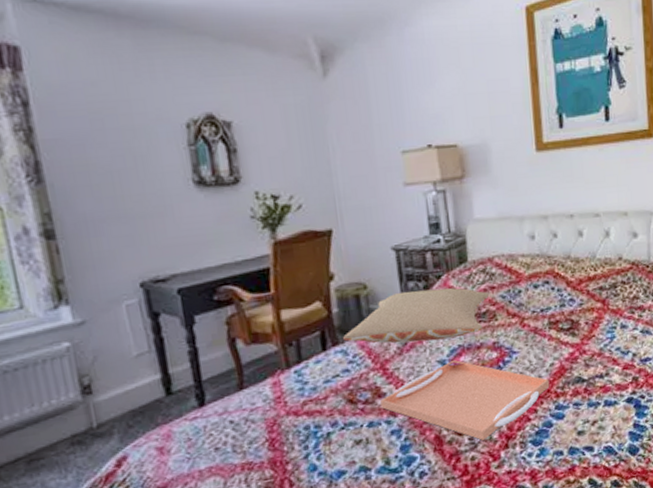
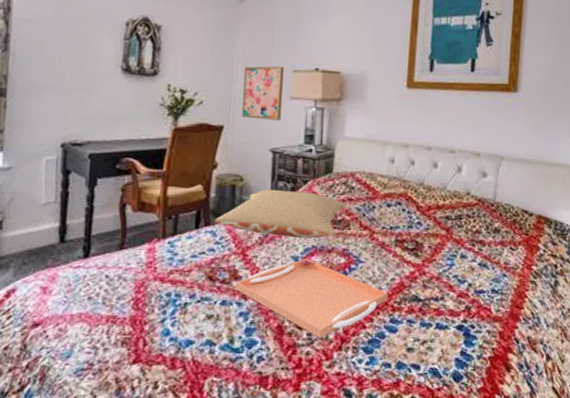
wall art: none [343,149,399,216] -> present [241,66,285,121]

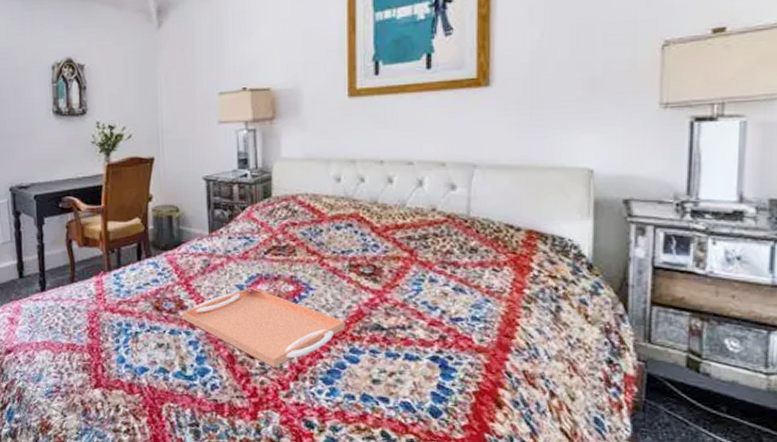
pillow: present [215,189,347,239] -> none [155,218,291,266]
wall art: present [241,66,285,121] -> none [169,91,212,148]

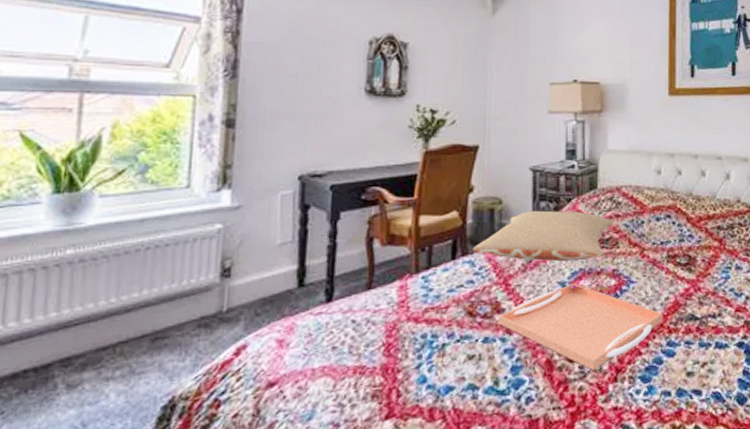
pillow: none [155,218,291,266] -> present [473,210,614,262]

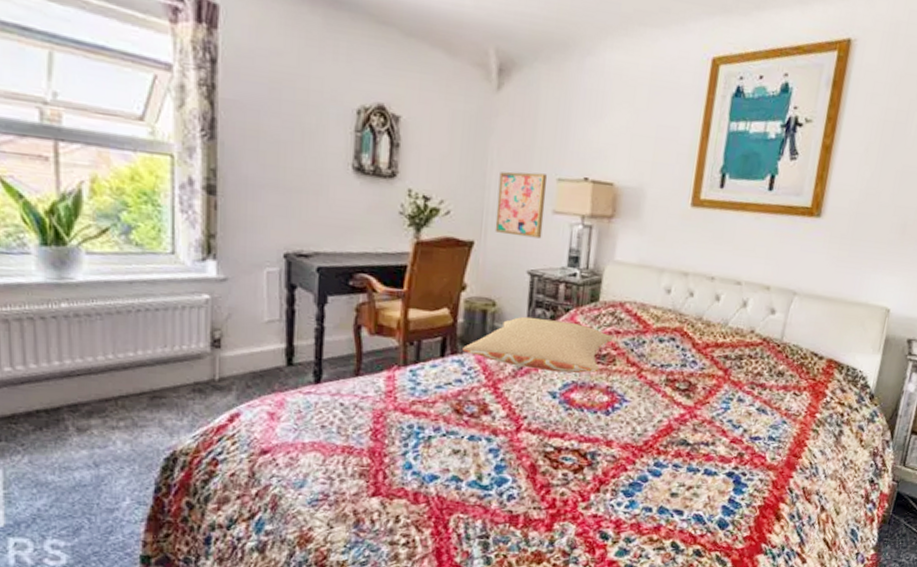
wall art: none [497,80,542,137] -> present [495,171,547,239]
serving tray: present [498,282,663,370] -> none [485,394,654,479]

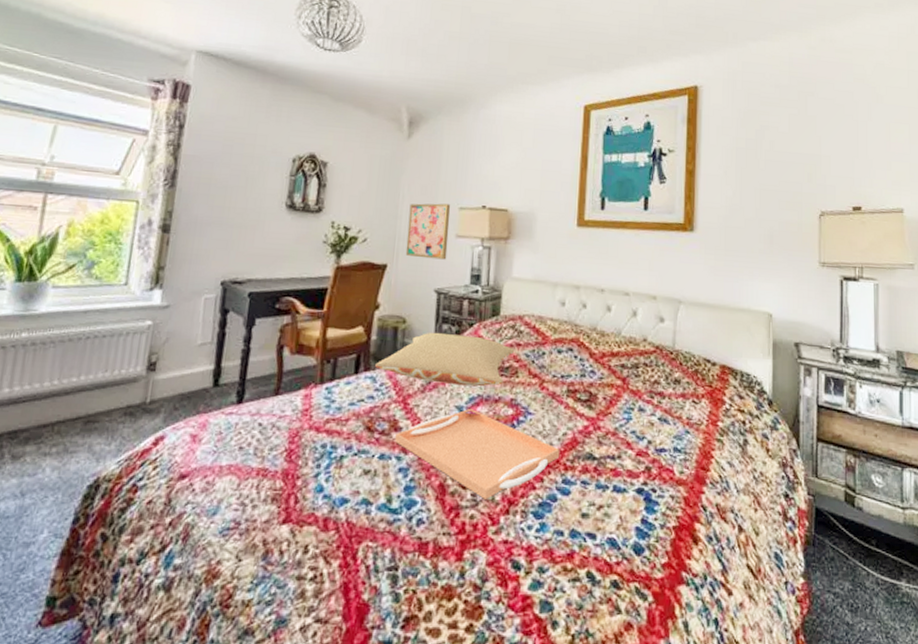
serving tray: none [485,394,654,479] -> present [395,408,560,499]

